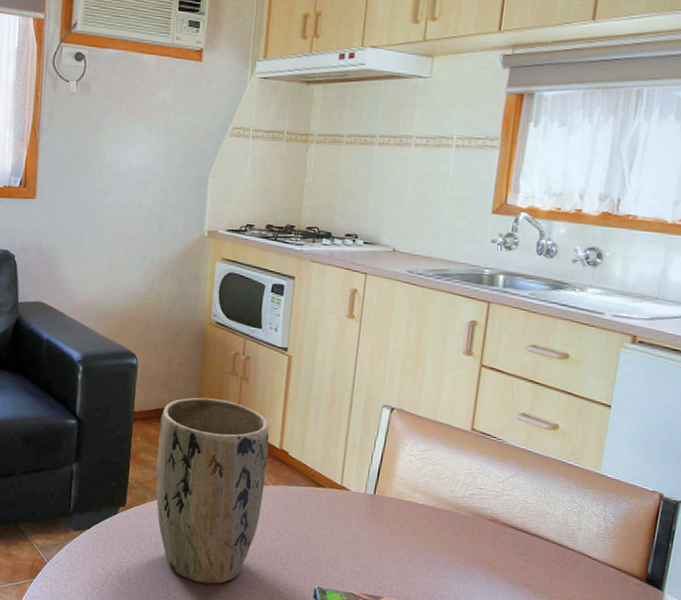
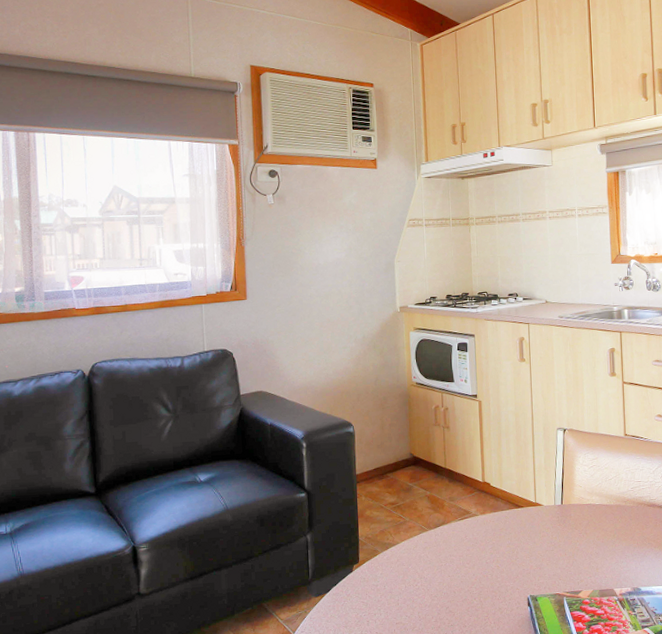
plant pot: present [156,397,270,584] -> none [380,449,475,618]

